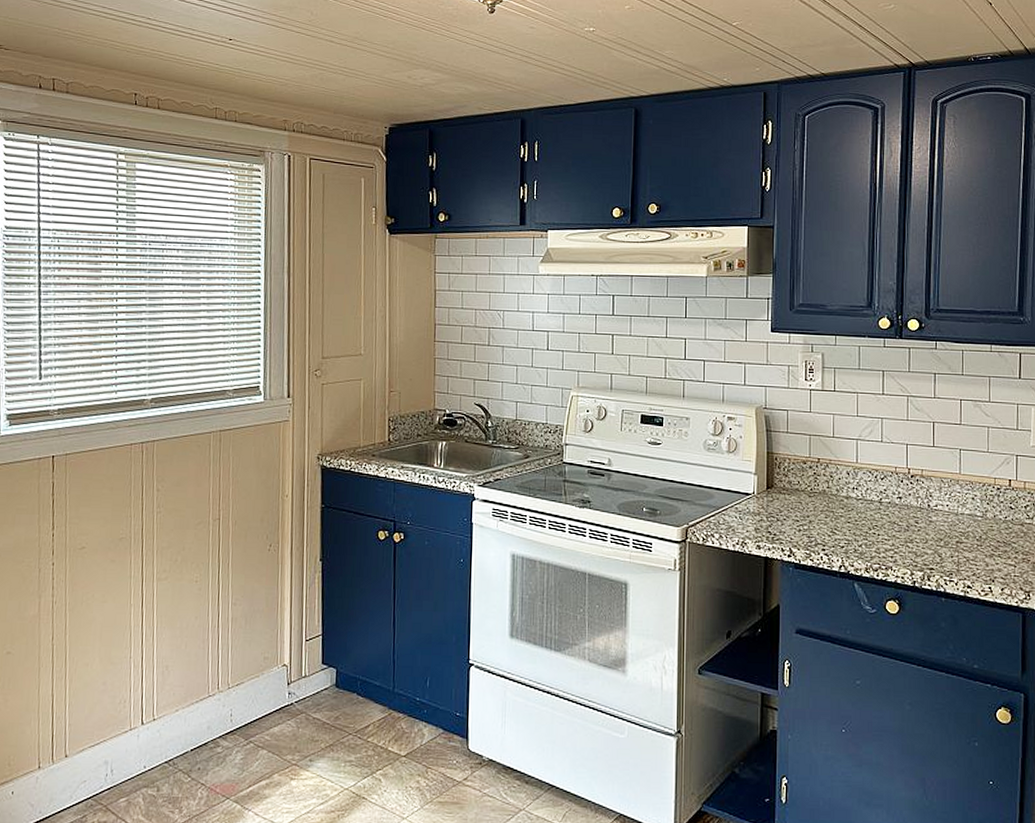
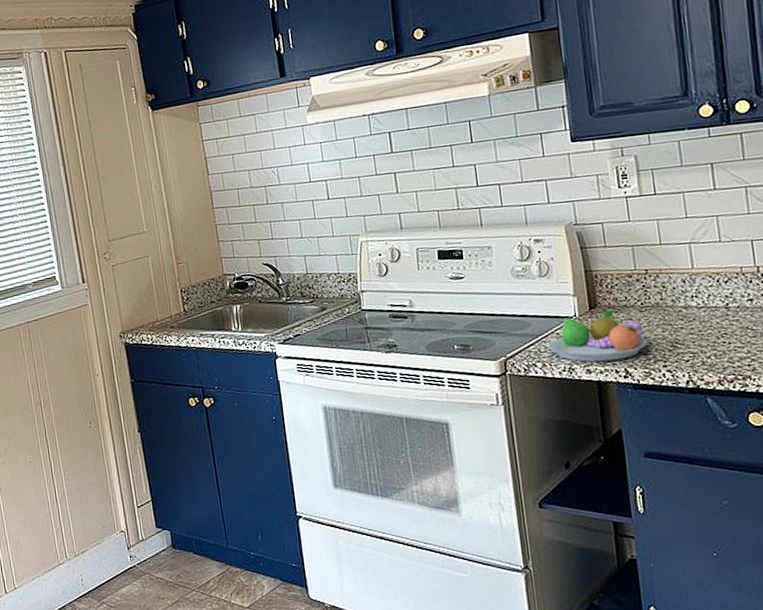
fruit bowl: none [726,492,812,540] -> present [547,311,648,362]

